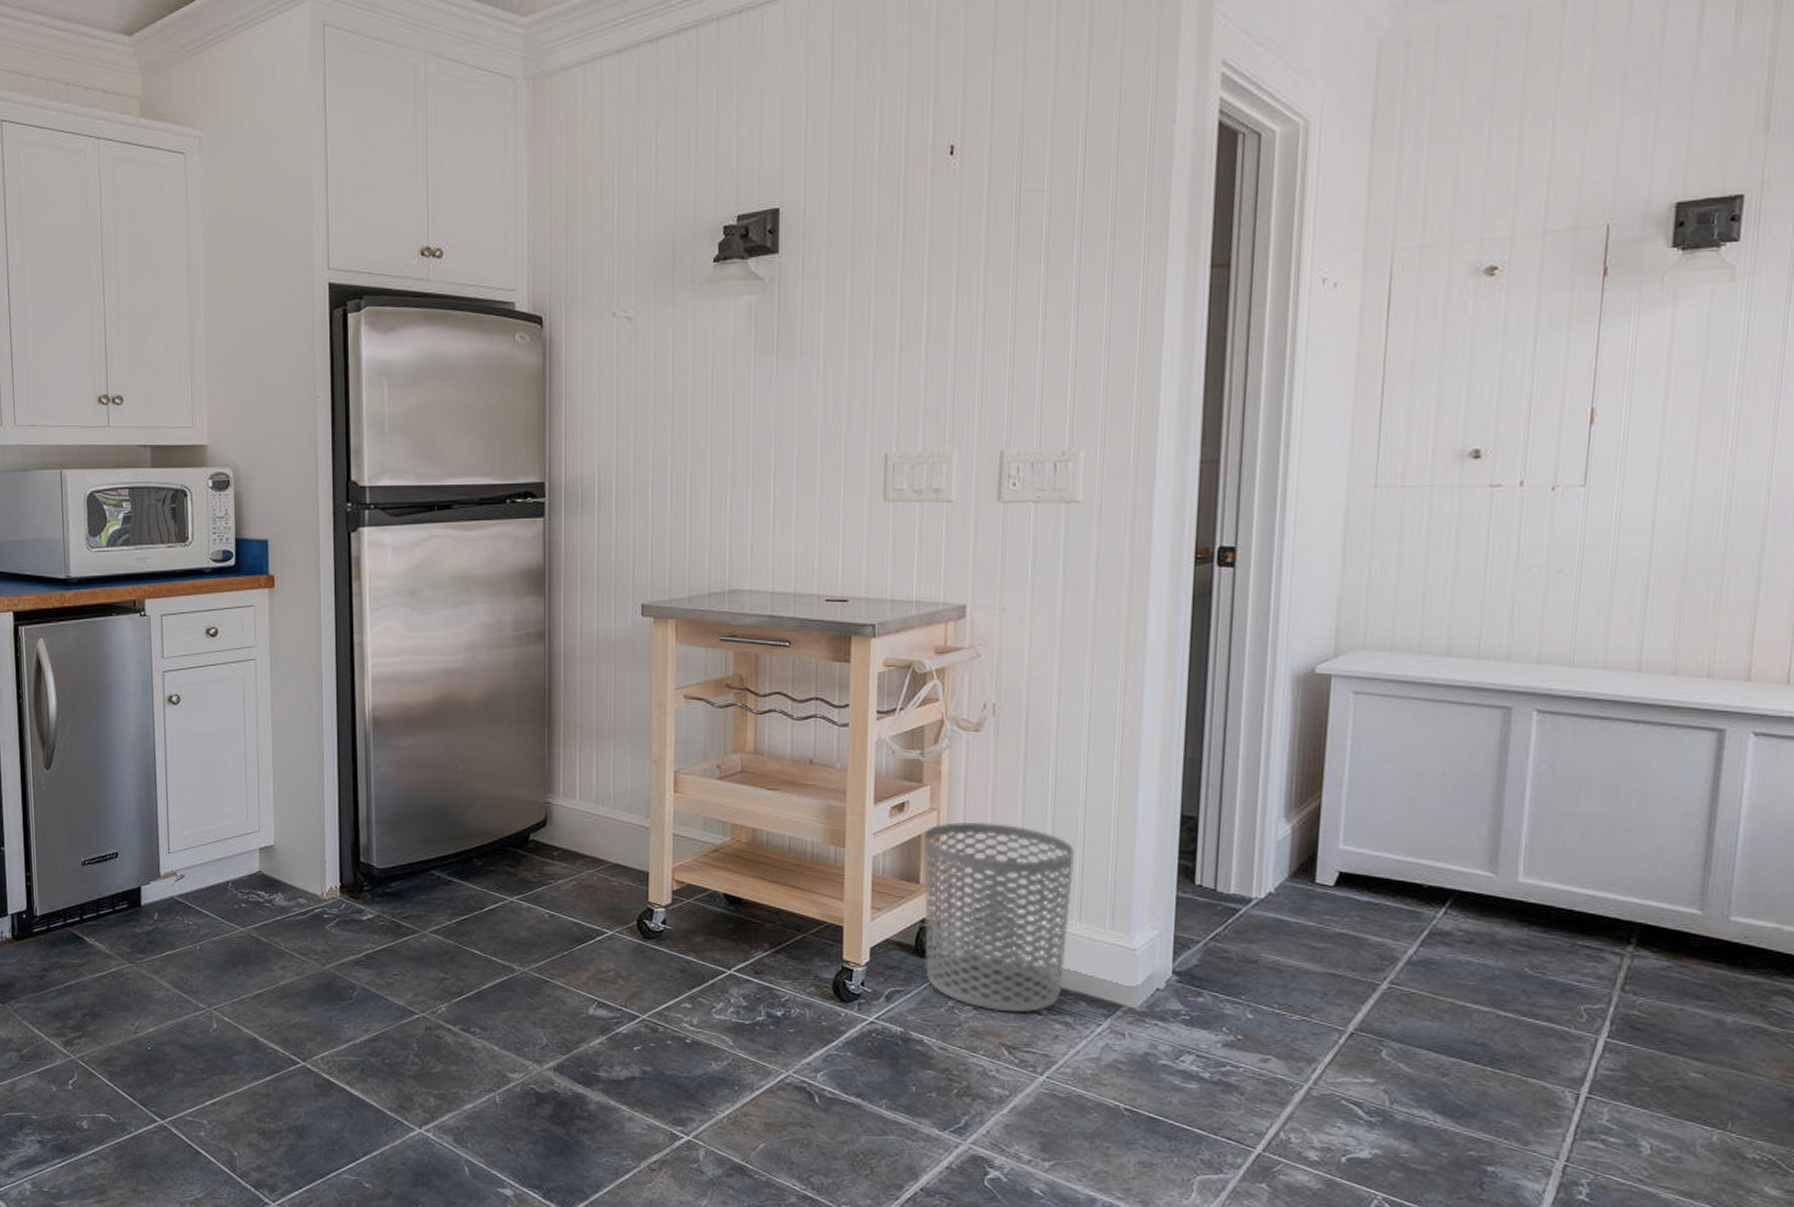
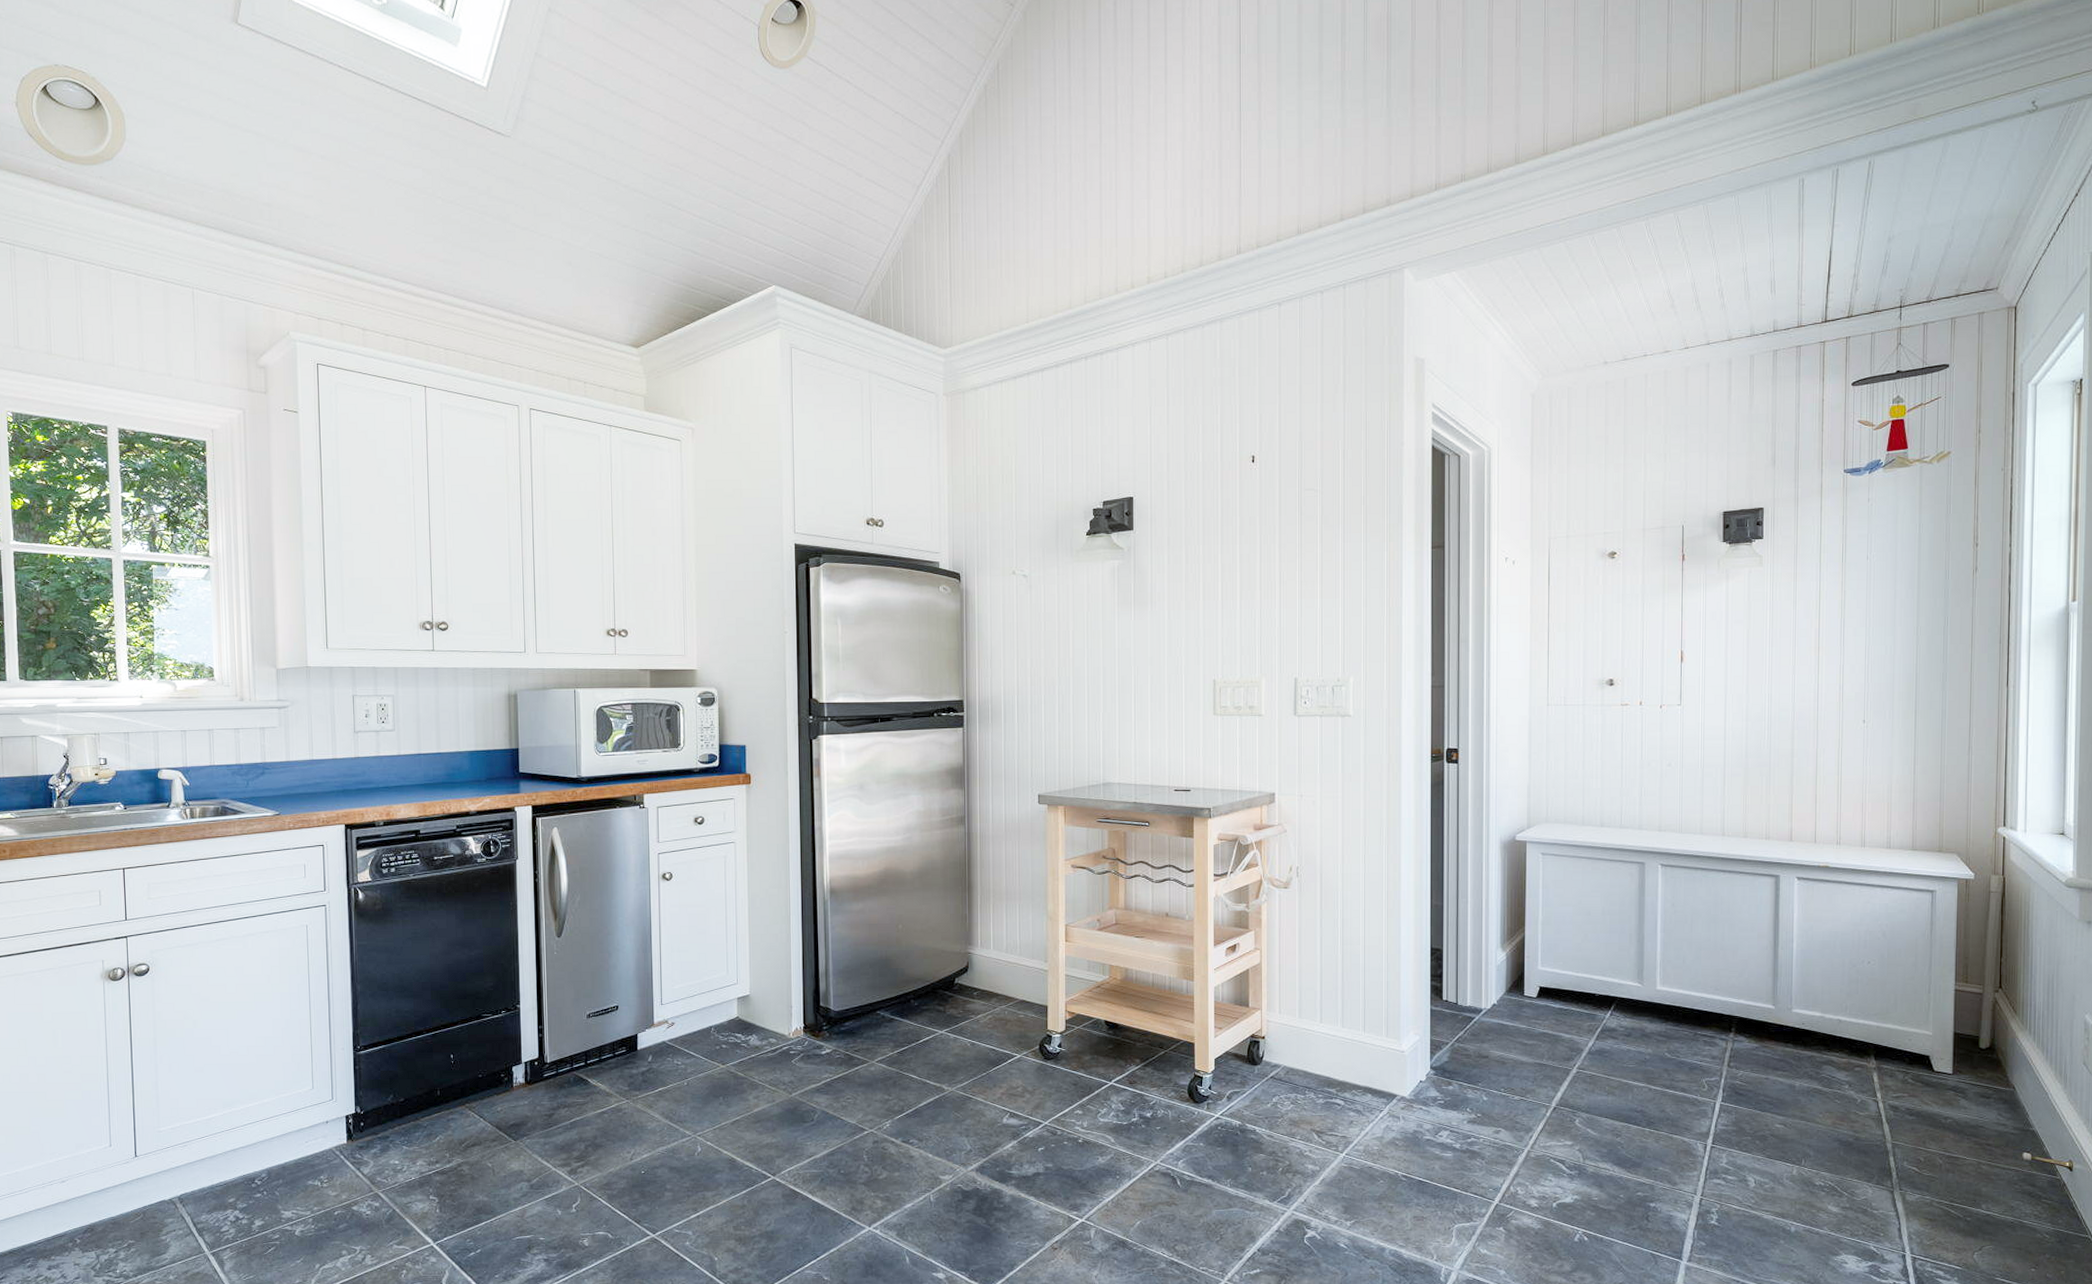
waste bin: present [923,821,1074,1013] -> none [1251,957,1358,1105]

